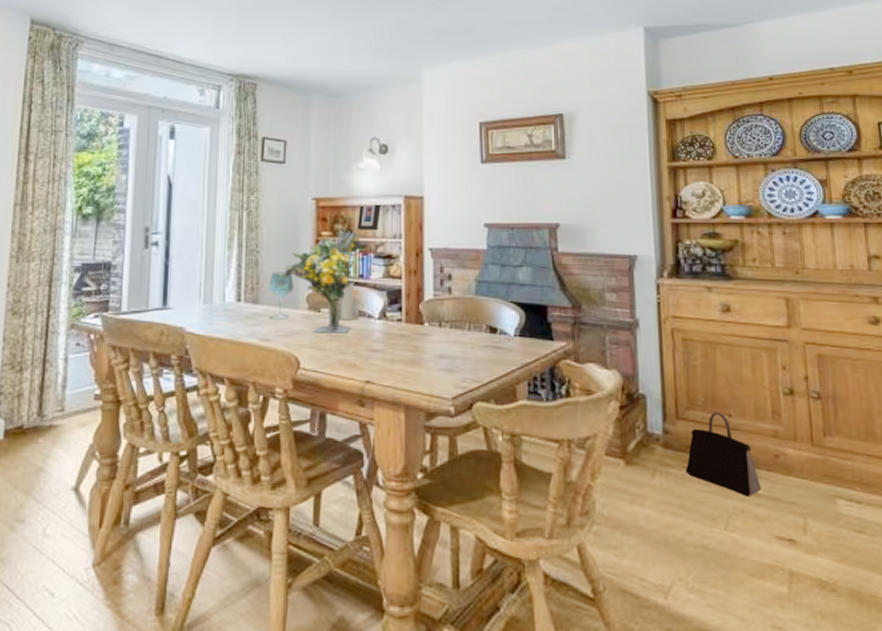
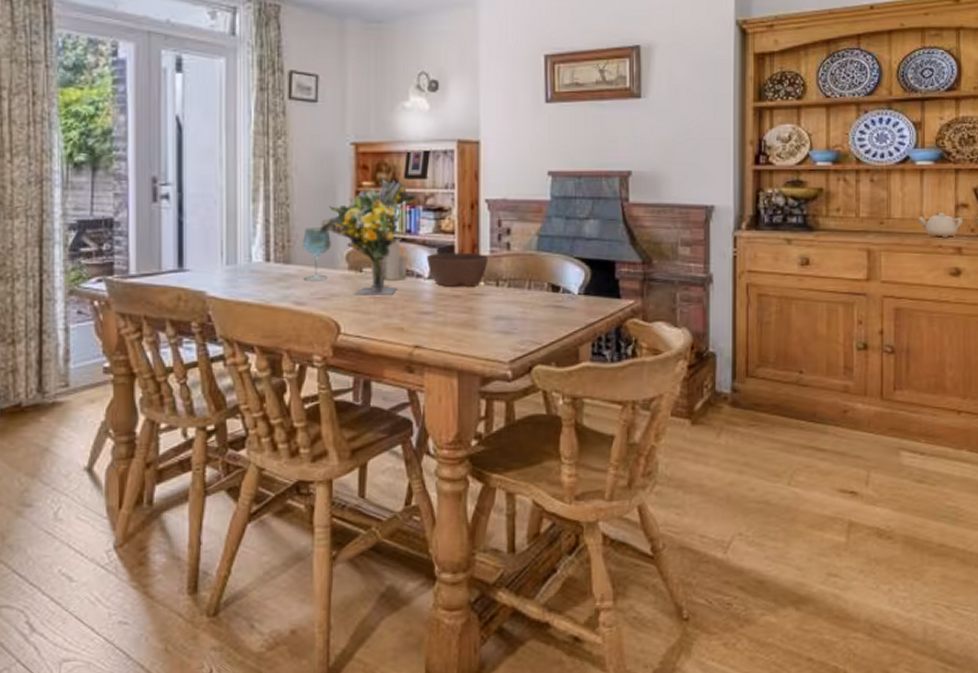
bowl: none [377,296,432,328] -> present [427,252,488,288]
handbag: present [685,412,762,496] -> none [752,369,828,452]
teapot: none [832,263,877,288] -> present [918,212,963,239]

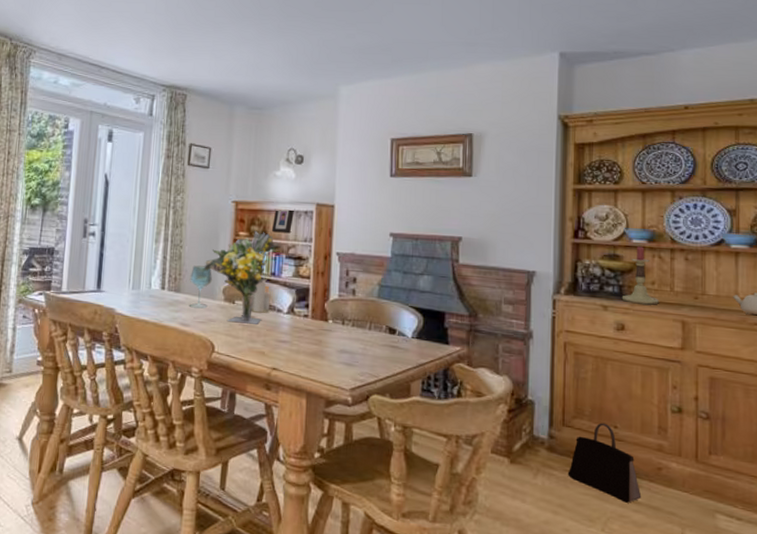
bowl: present [427,252,488,288] -> none [286,293,337,324]
handbag: none [752,369,828,452] -> present [567,423,642,503]
candlestick: none [806,169,844,234] -> present [621,246,659,305]

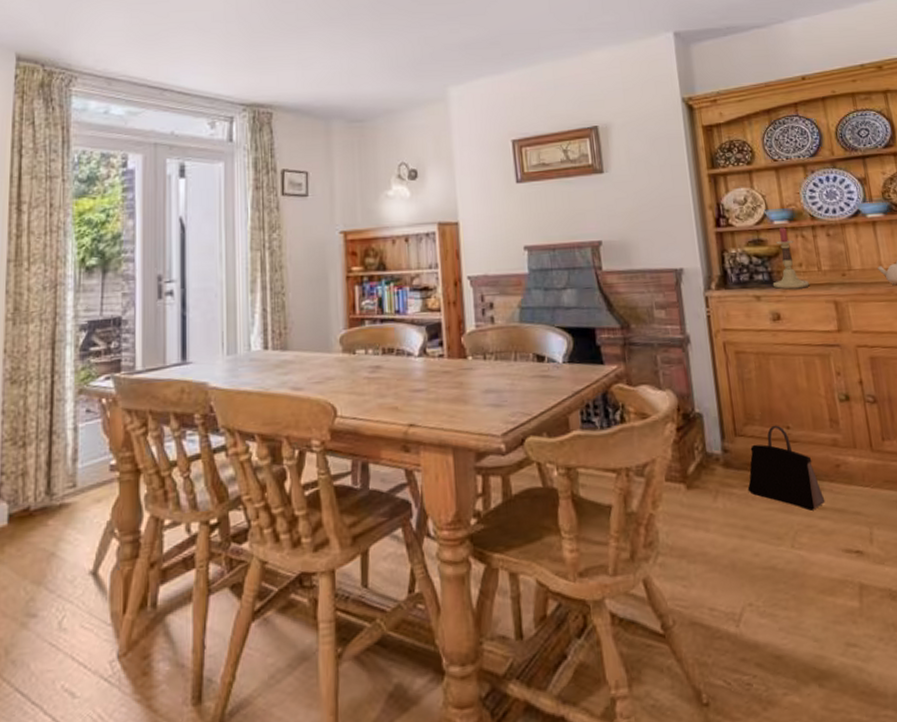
wine glass: present [189,265,212,309] -> none [297,313,325,367]
bouquet: present [204,230,274,324] -> none [313,263,394,377]
candle: present [251,281,271,314] -> none [375,322,400,362]
picture frame: present [271,210,294,234] -> none [389,234,414,263]

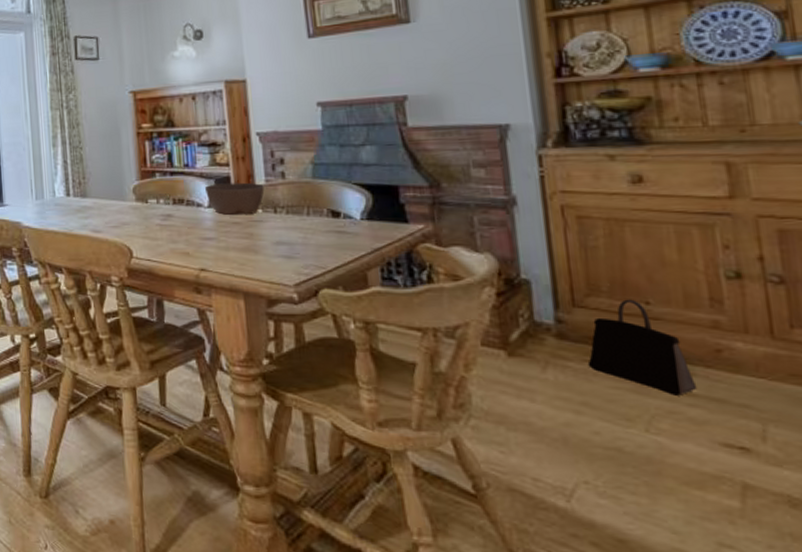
bowl: none [416,328,475,365] -> present [205,182,265,216]
candlestick: present [772,227,809,290] -> none [633,76,688,148]

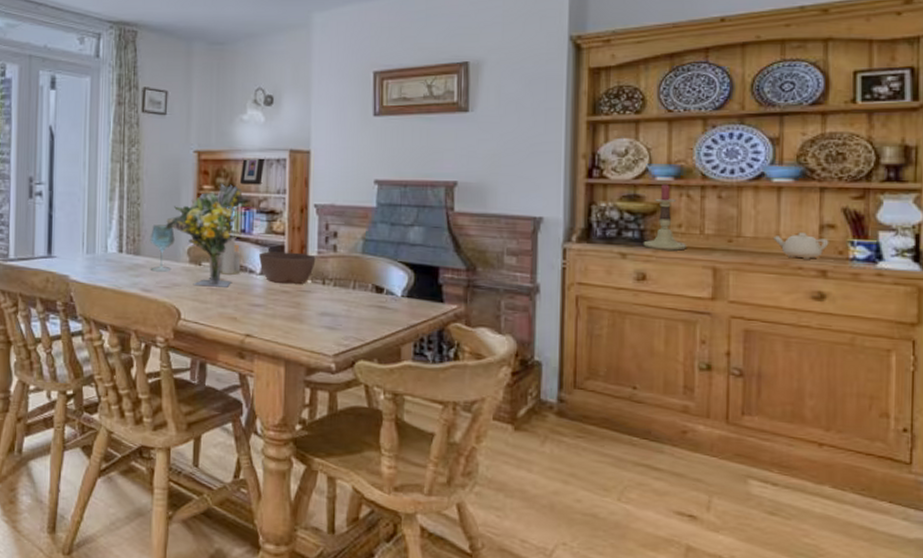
wine glass: none [94,166,120,212] -> present [149,224,175,272]
bouquet: none [108,120,182,224] -> present [165,183,243,287]
candle: none [166,175,190,211] -> present [220,240,242,276]
picture frame: none [177,93,201,120] -> present [239,159,264,185]
handbag: present [587,299,698,396] -> none [579,383,664,470]
candlestick: none [633,76,688,148] -> present [643,184,686,251]

